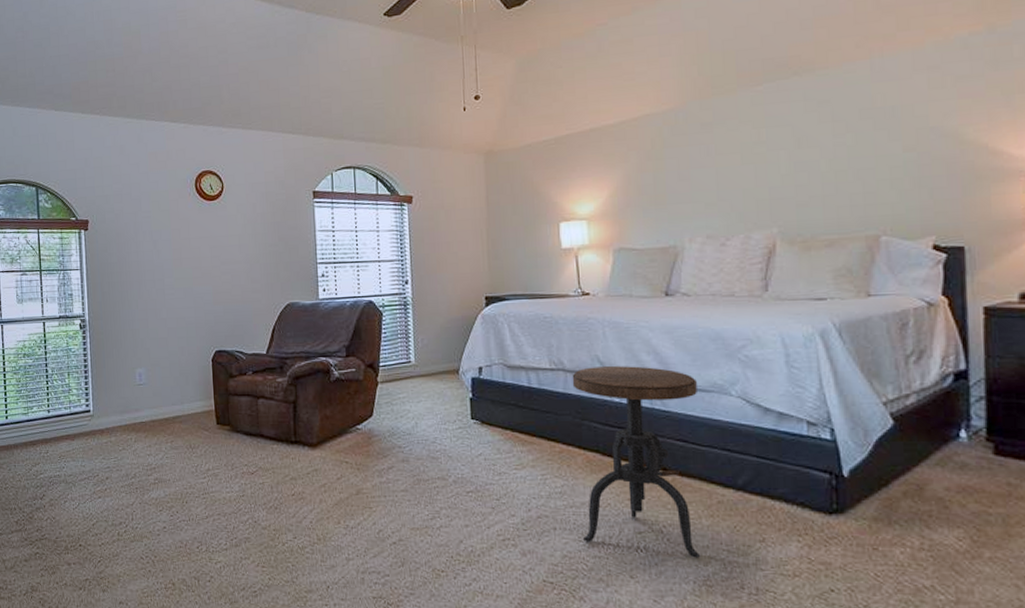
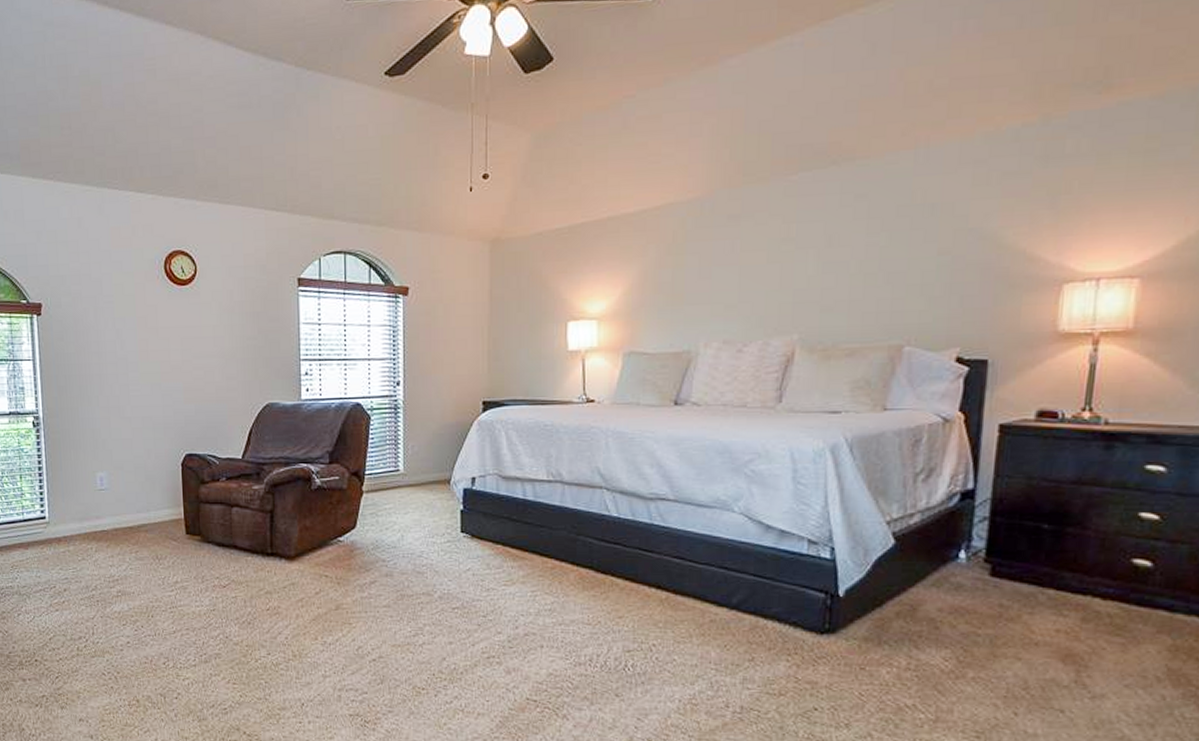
side table: present [572,366,701,558] -> none [570,479,699,677]

